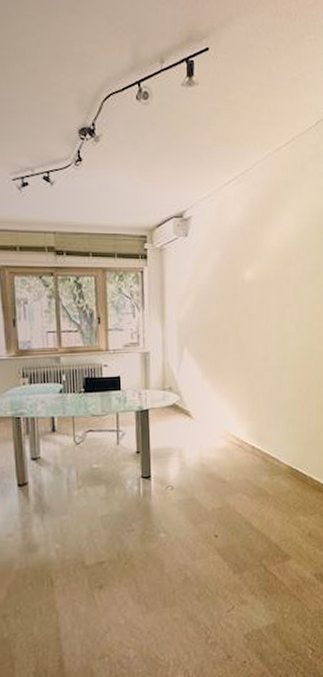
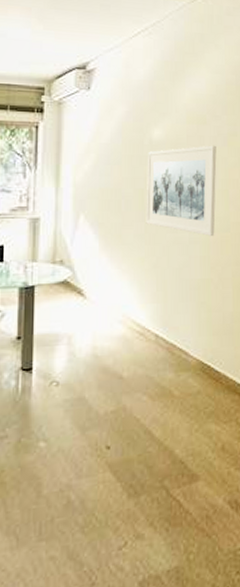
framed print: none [240,283,302,363] -> present [146,145,217,236]

